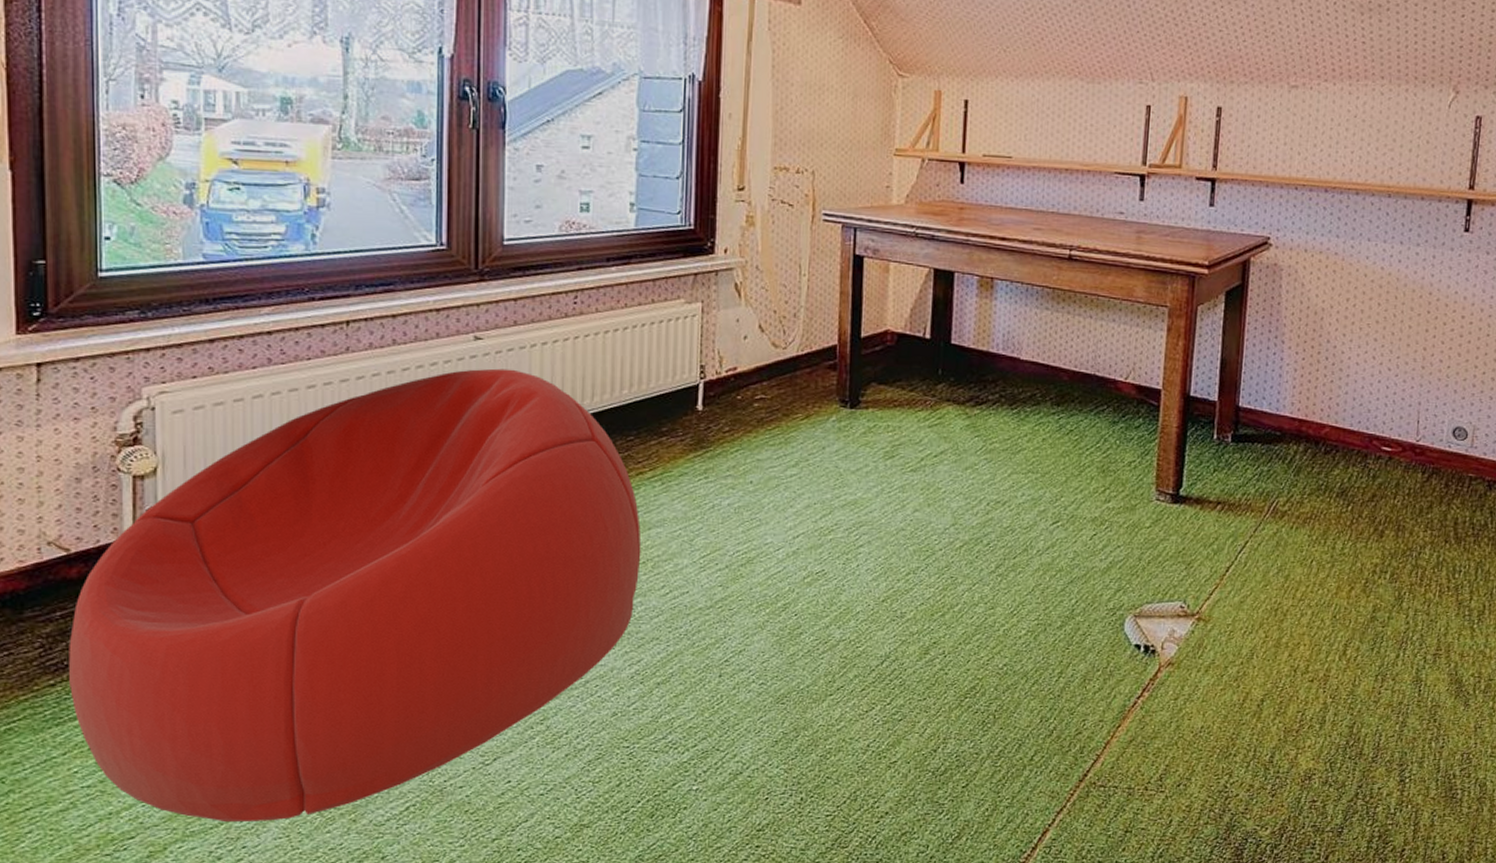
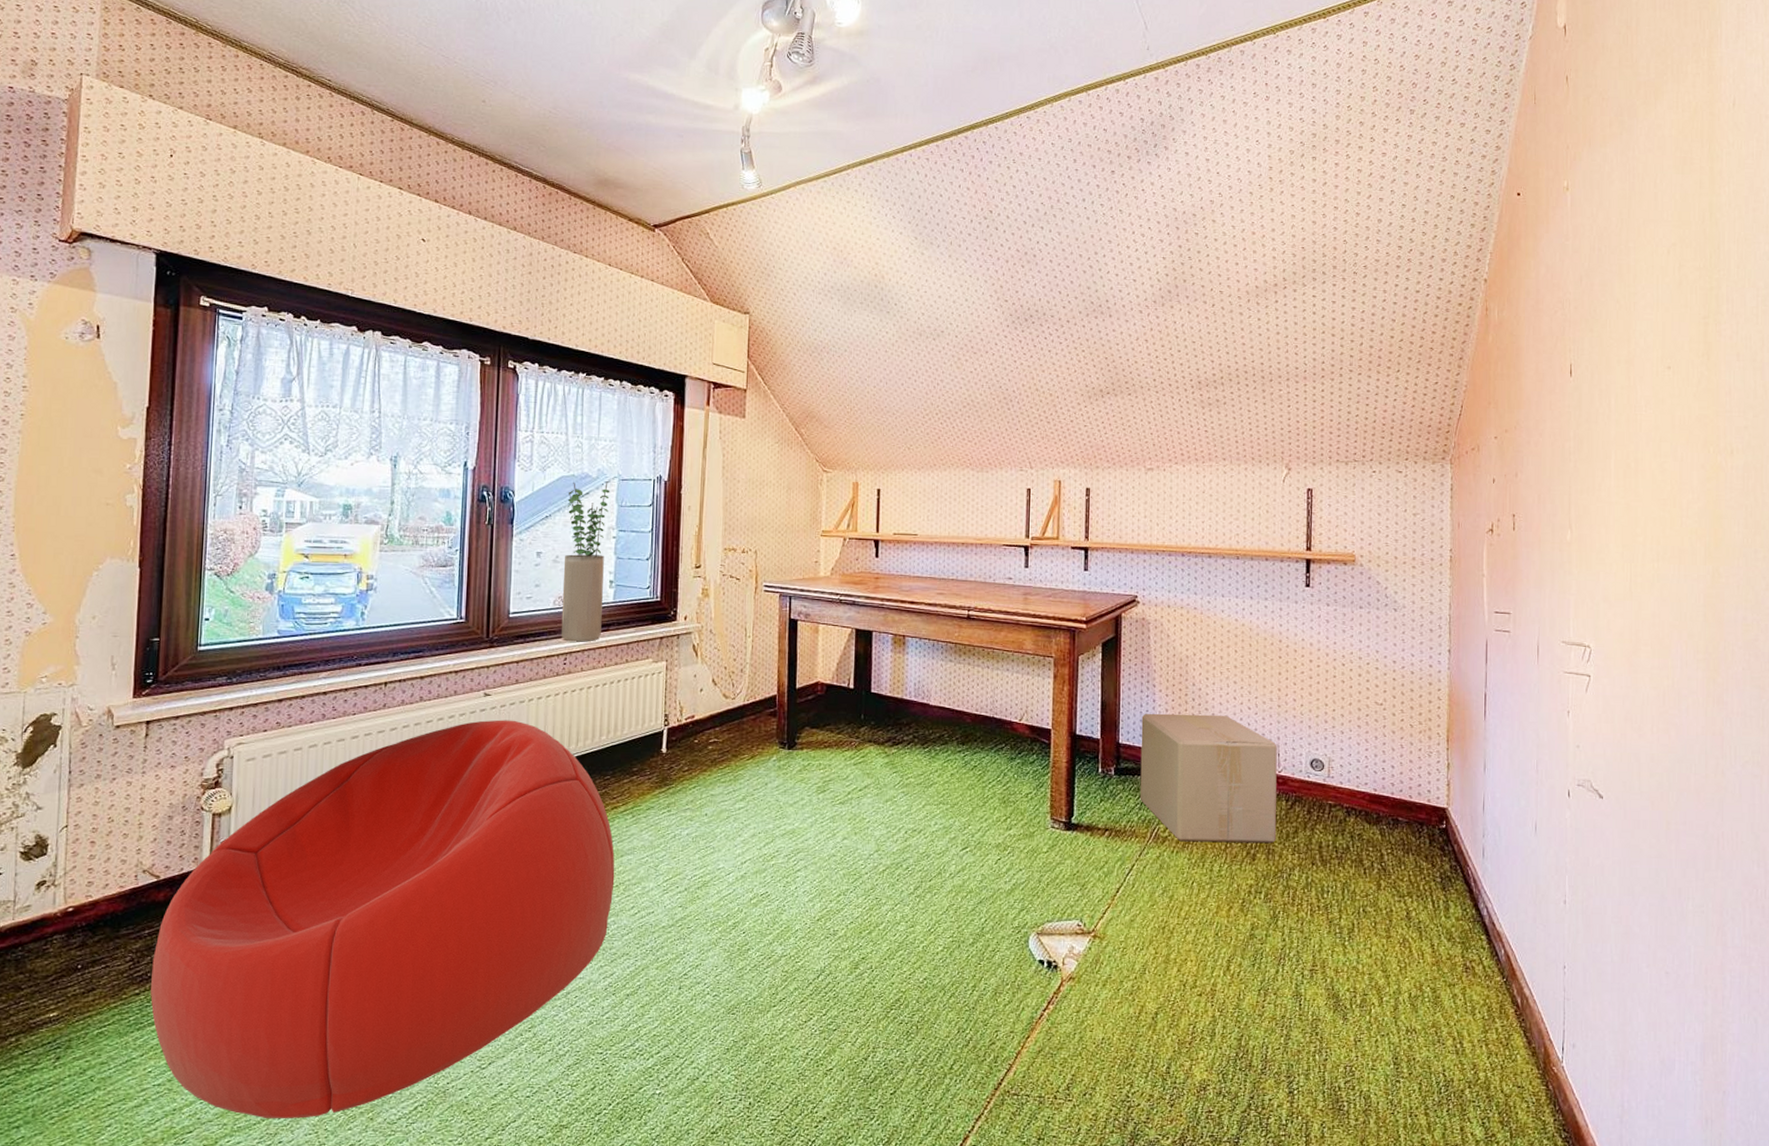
vase: none [569,79,630,277] -> present [561,481,610,642]
cardboard box: none [1258,373,1417,520] -> present [1140,713,1277,844]

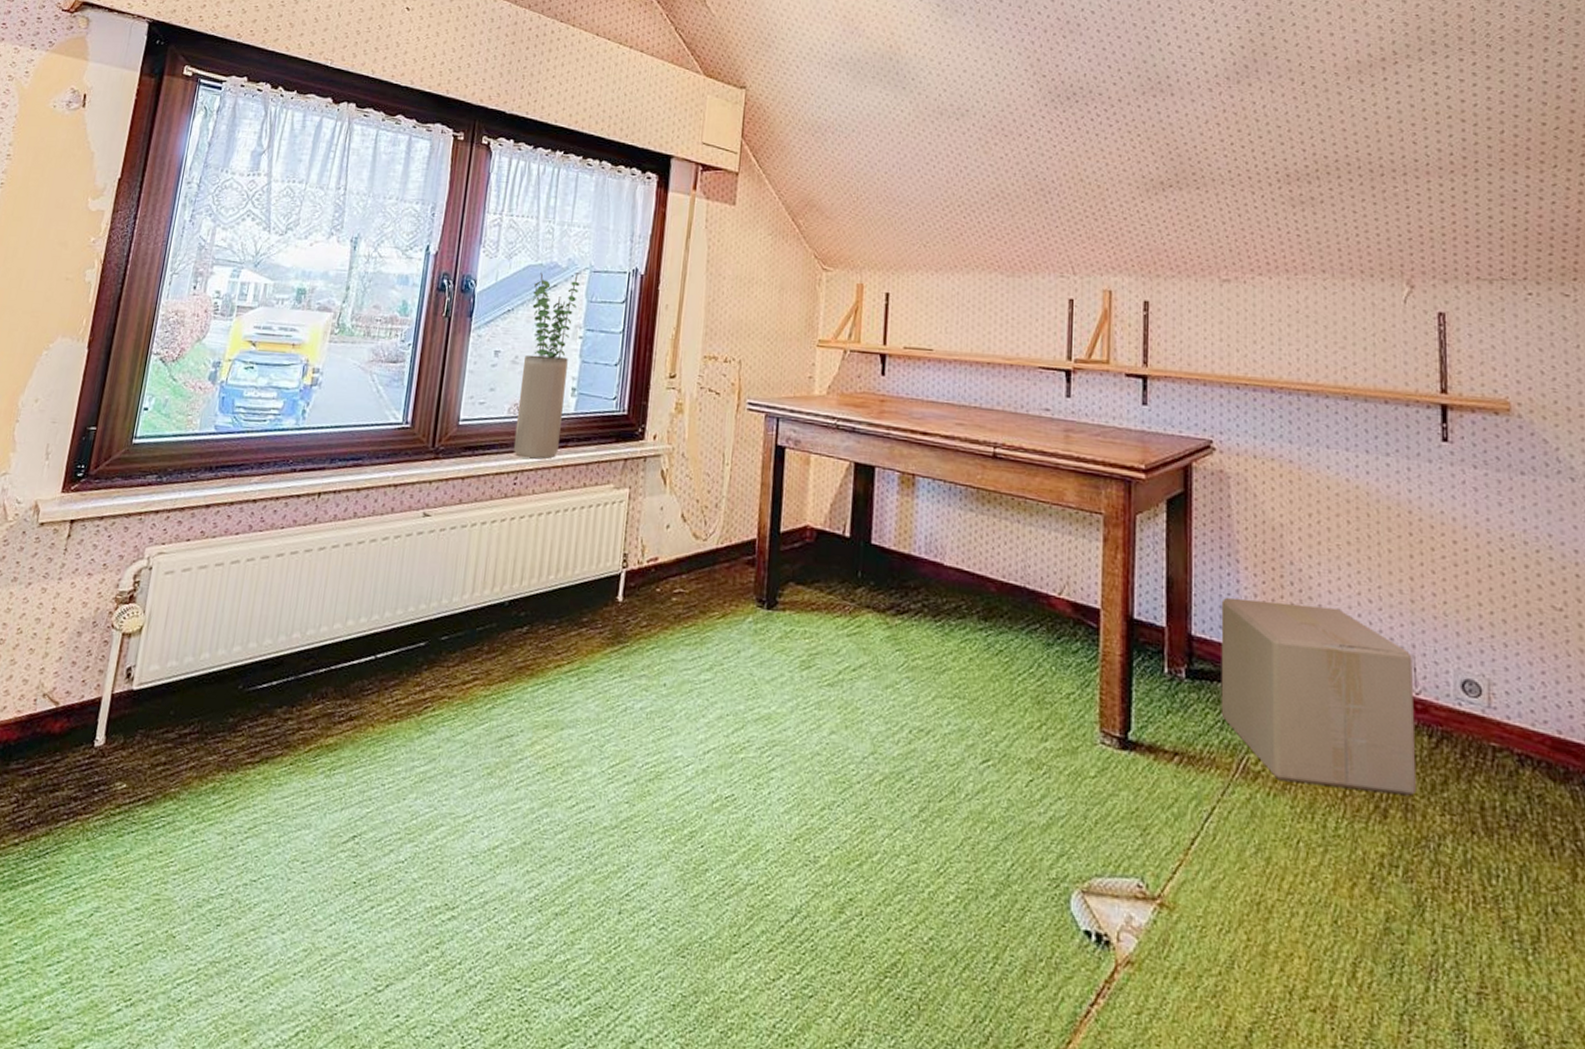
bean bag chair: present [150,720,615,1119] -> none [28,545,554,1029]

